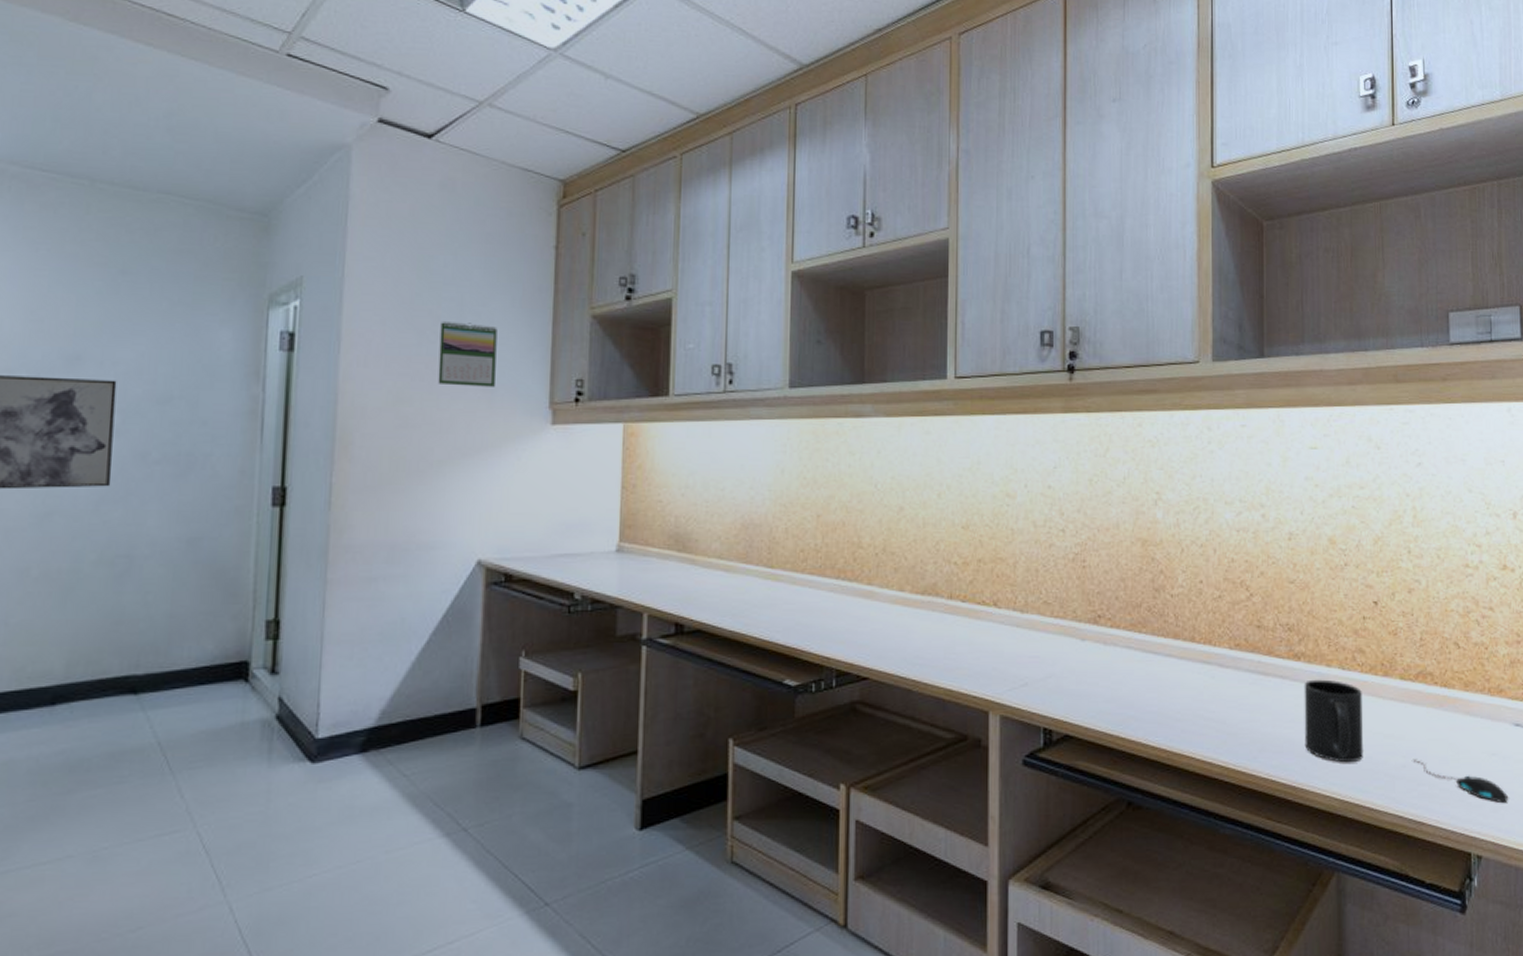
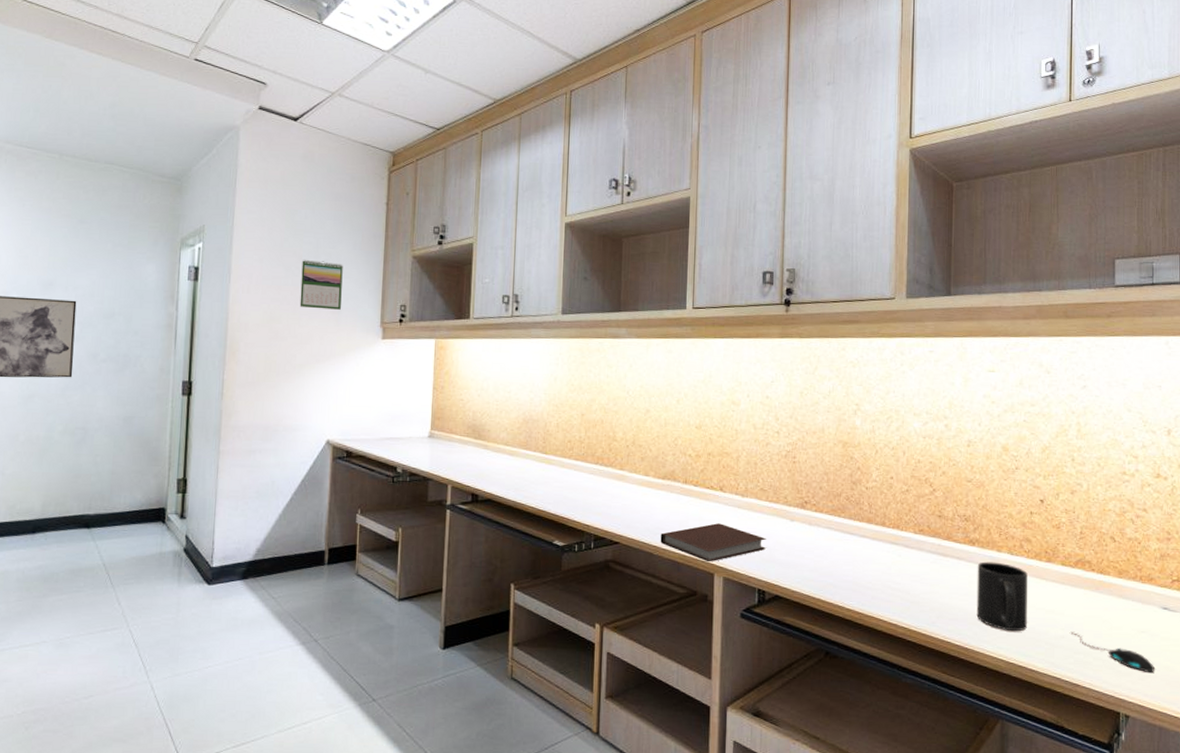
notebook: none [920,647,1052,698] -> present [660,523,766,562]

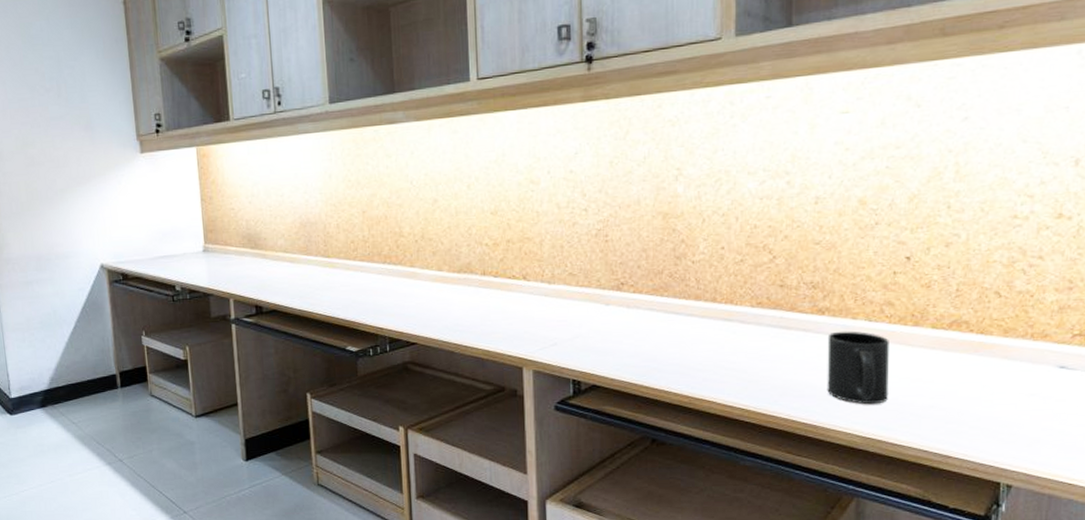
calendar: present [299,259,343,310] -> none [45,75,93,129]
notebook: present [660,523,766,562] -> none [460,314,579,356]
mouse: present [1069,632,1154,672] -> none [940,401,1045,438]

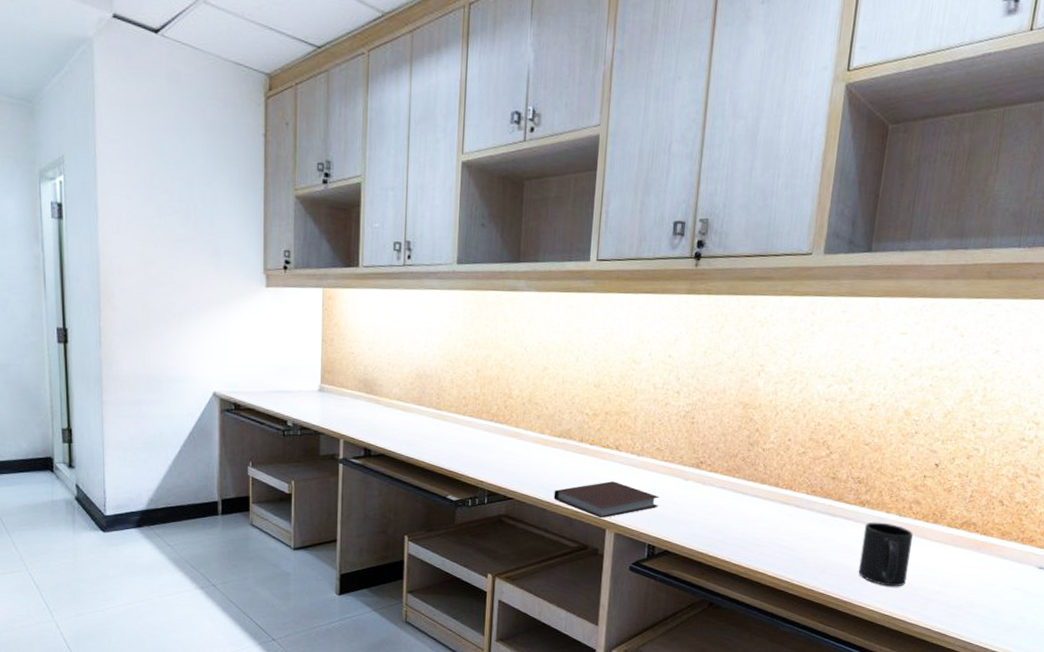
notebook: none [460,314,579,356] -> present [554,481,659,519]

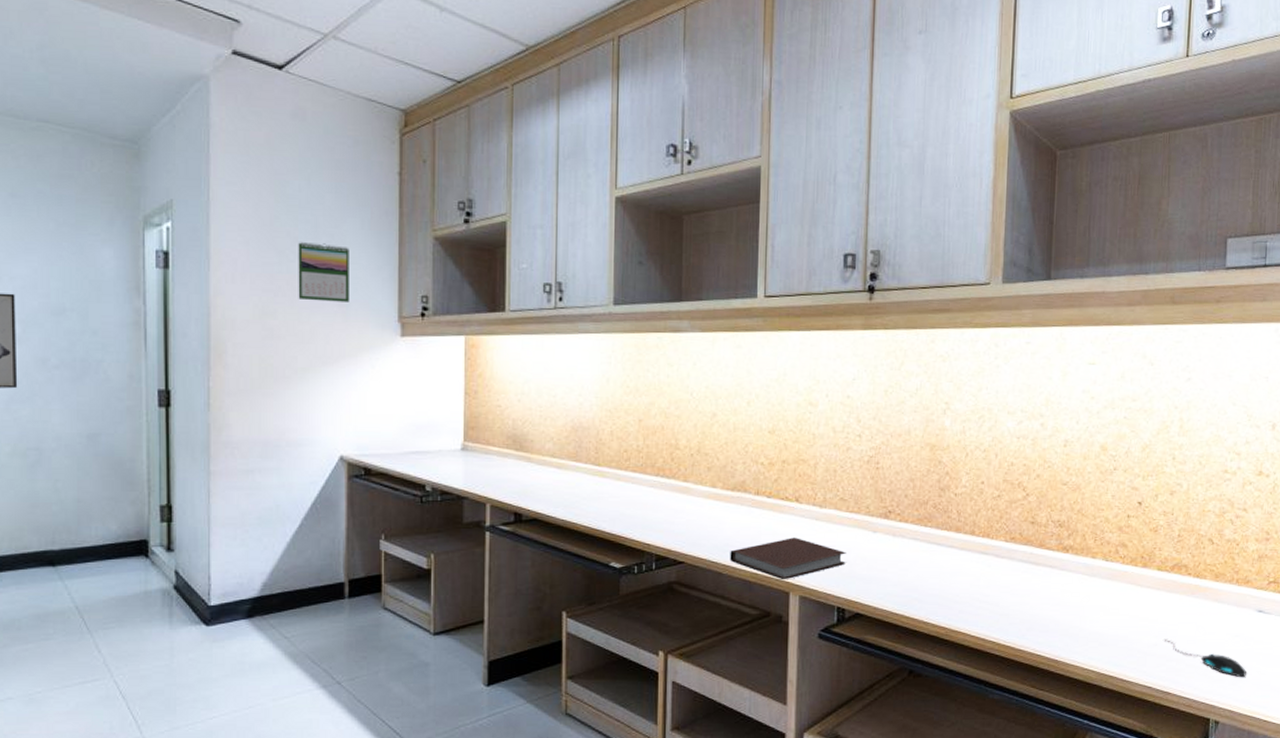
calendar: none [175,197,220,254] -> present [298,241,349,302]
mug: present [858,522,913,587] -> none [1068,569,1122,641]
mouse: none [945,588,1021,625] -> present [1162,640,1246,677]

